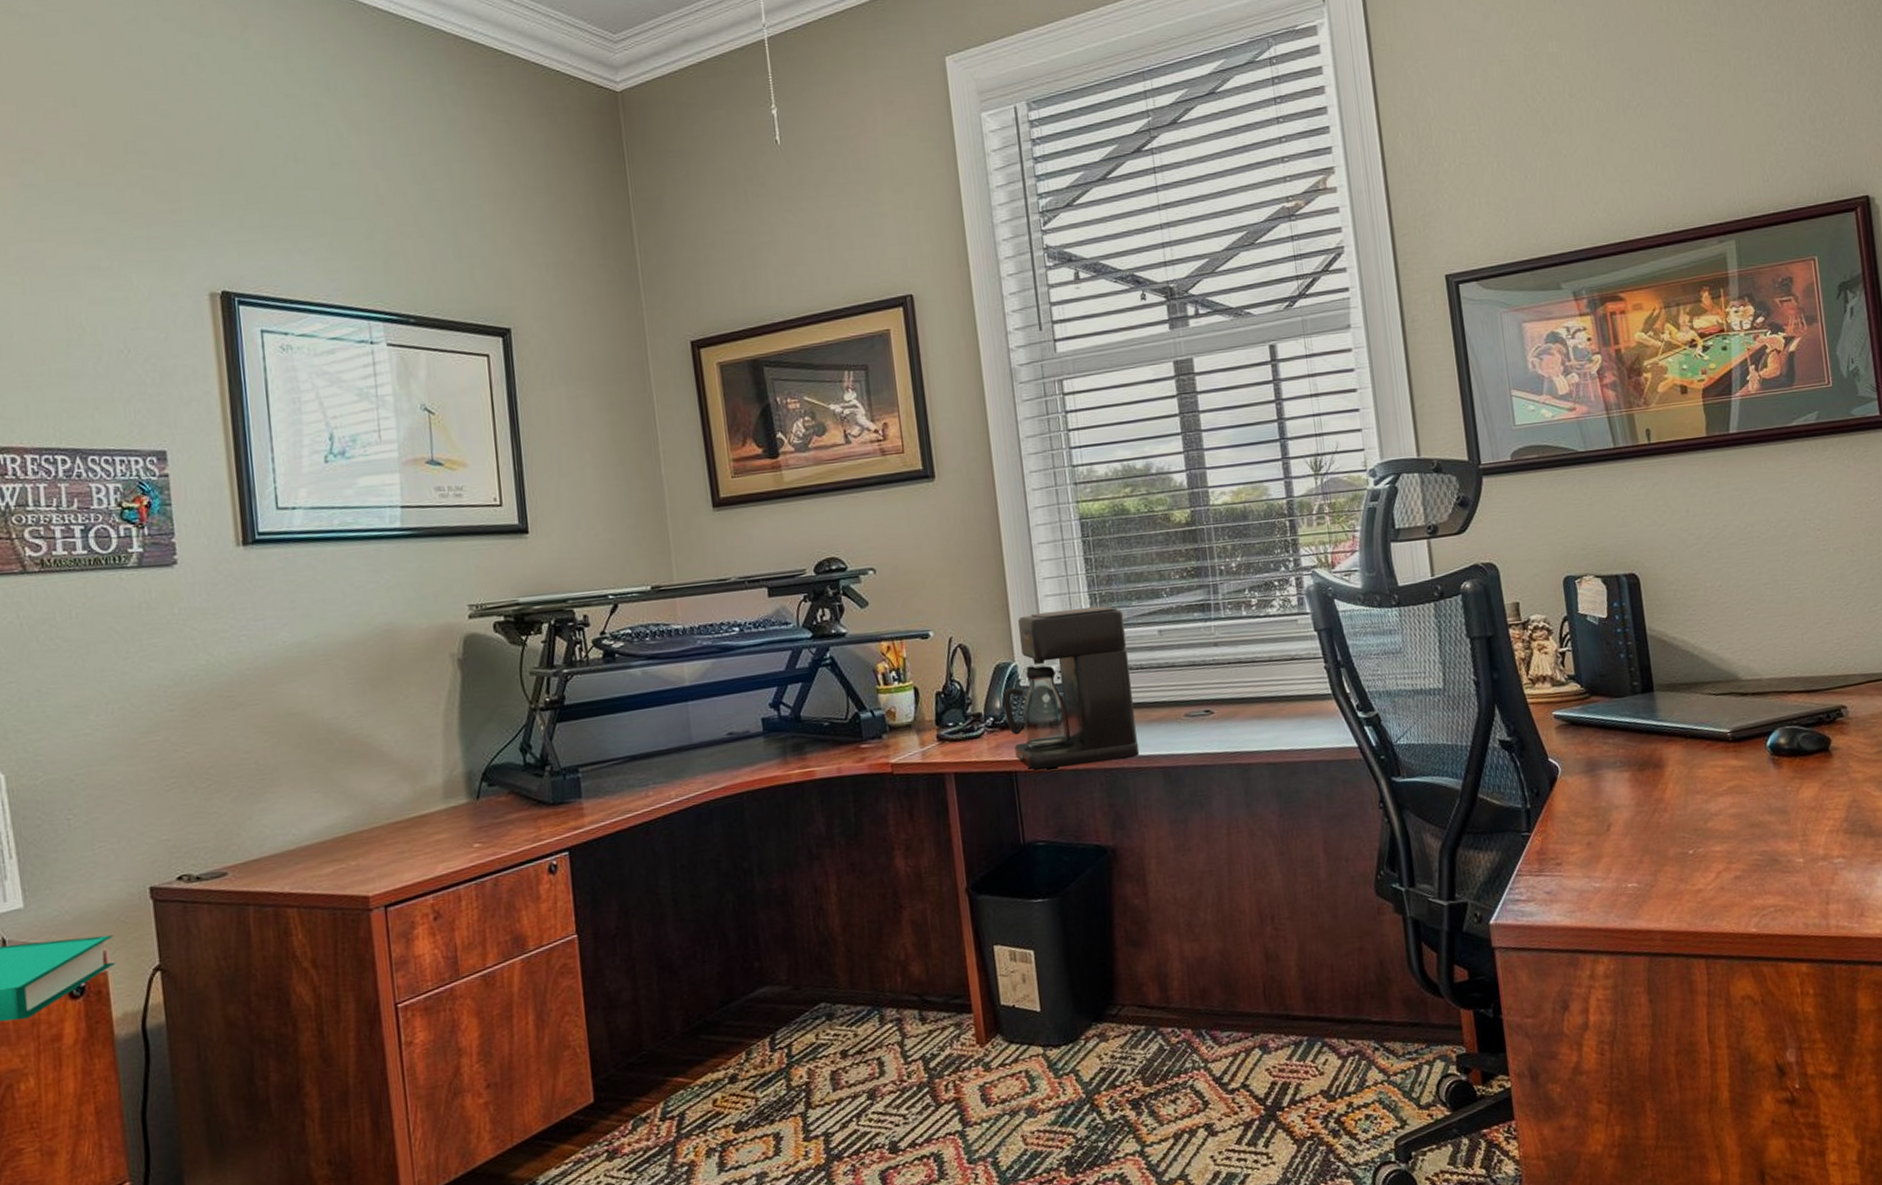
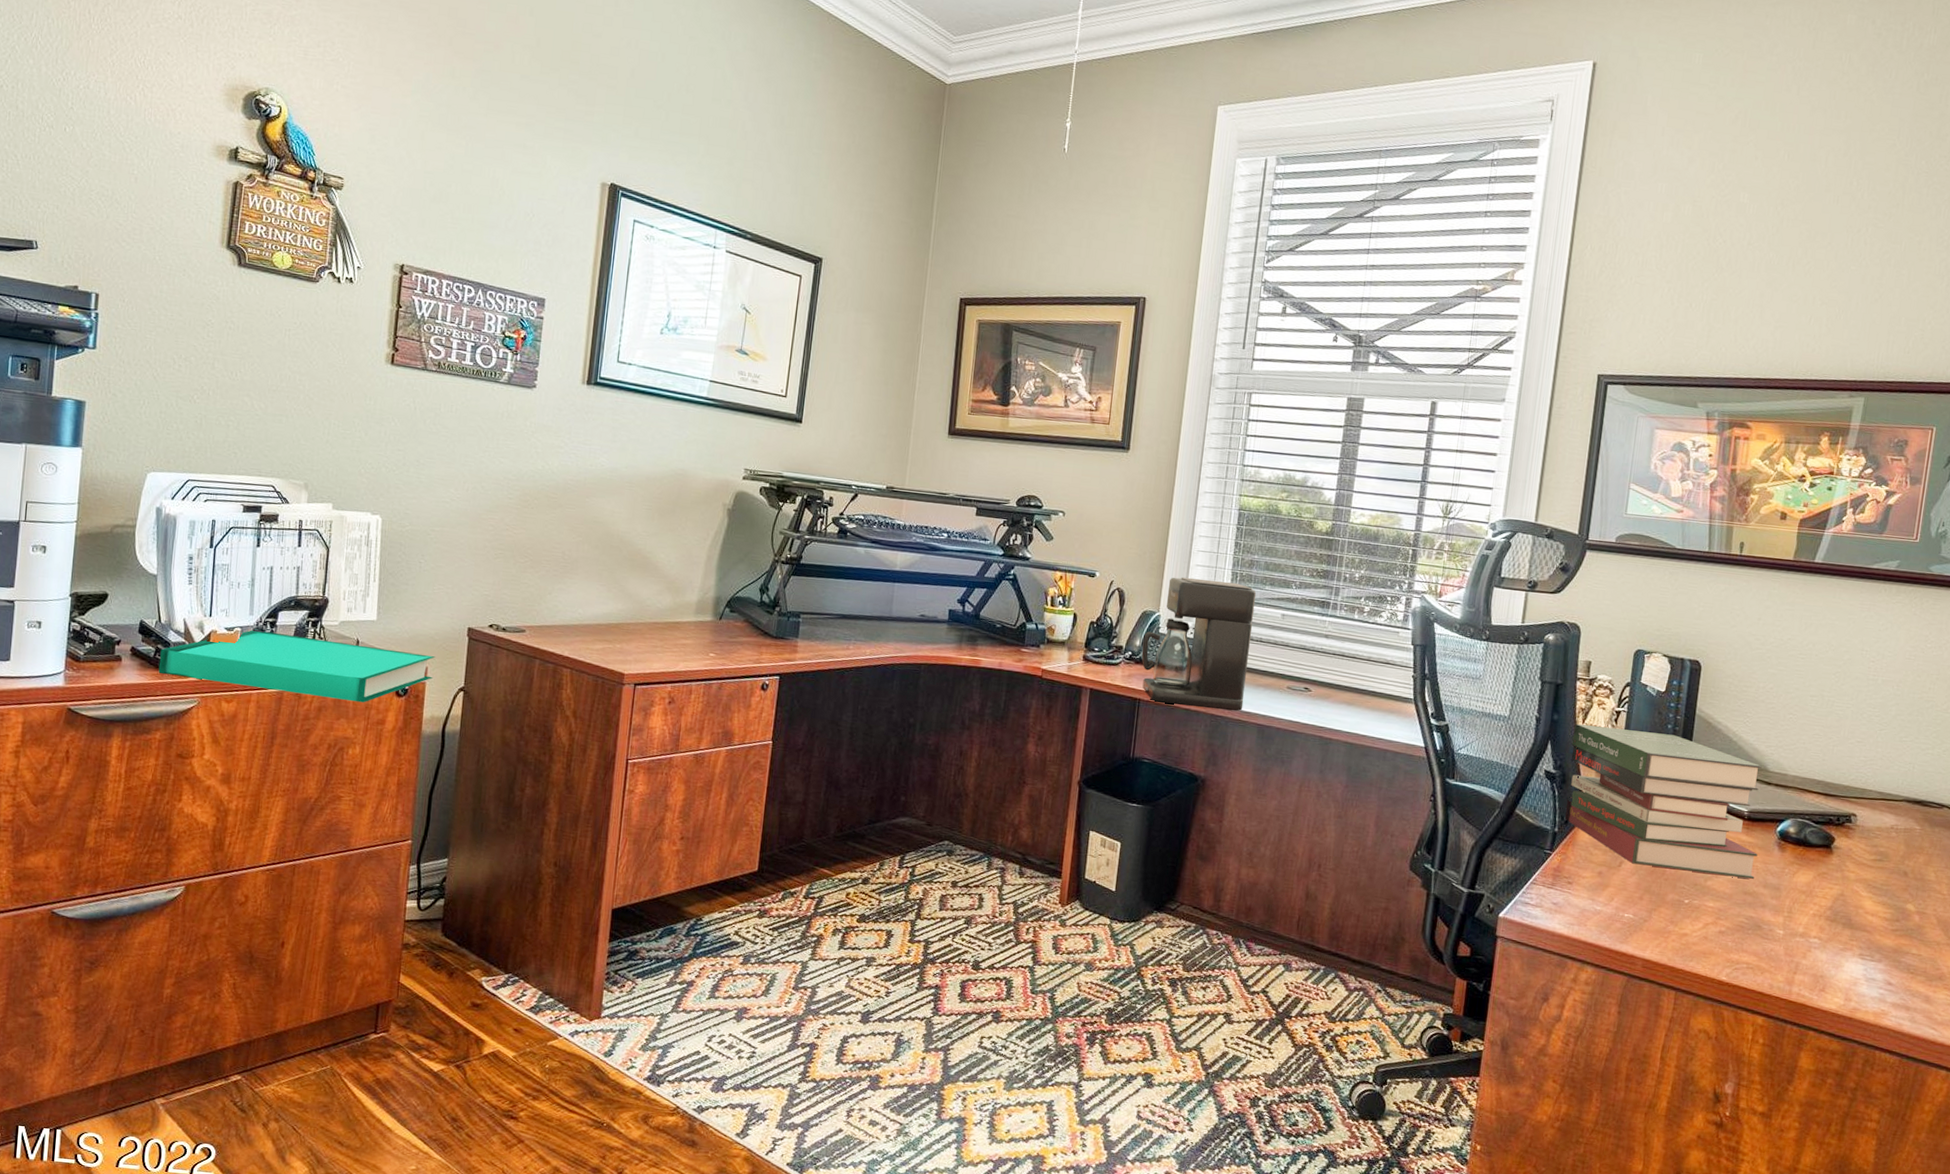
books: none [1519,664,1757,824] -> present [1565,723,1762,879]

